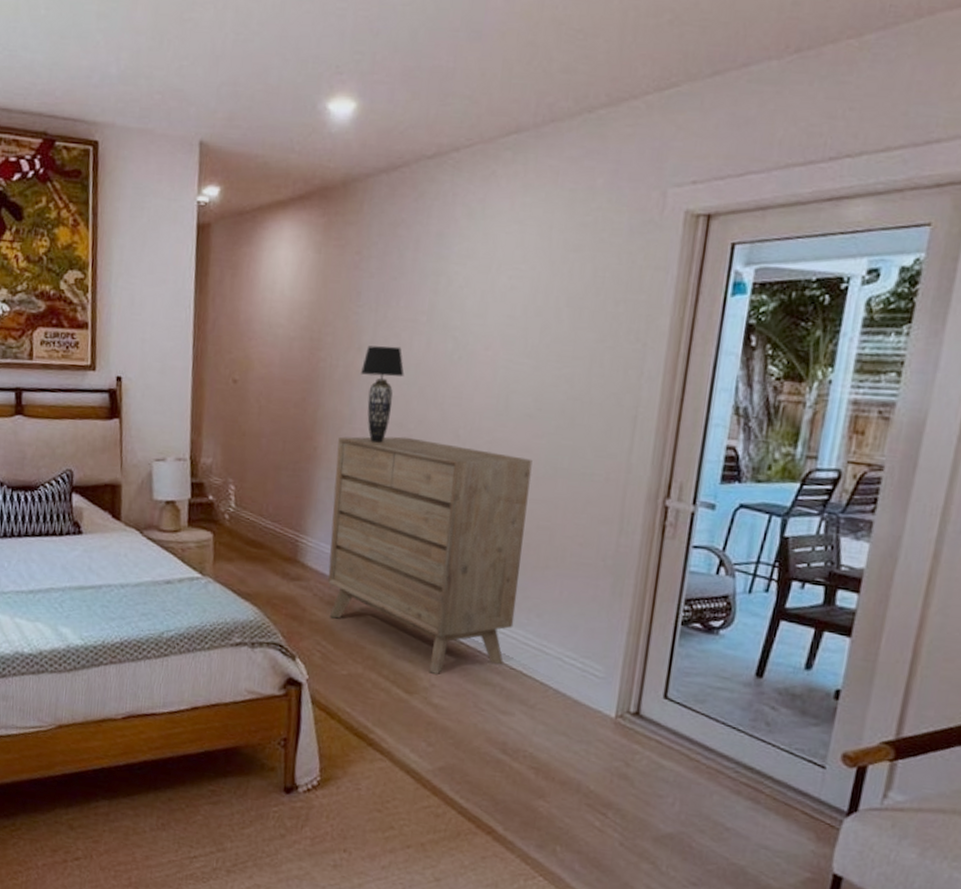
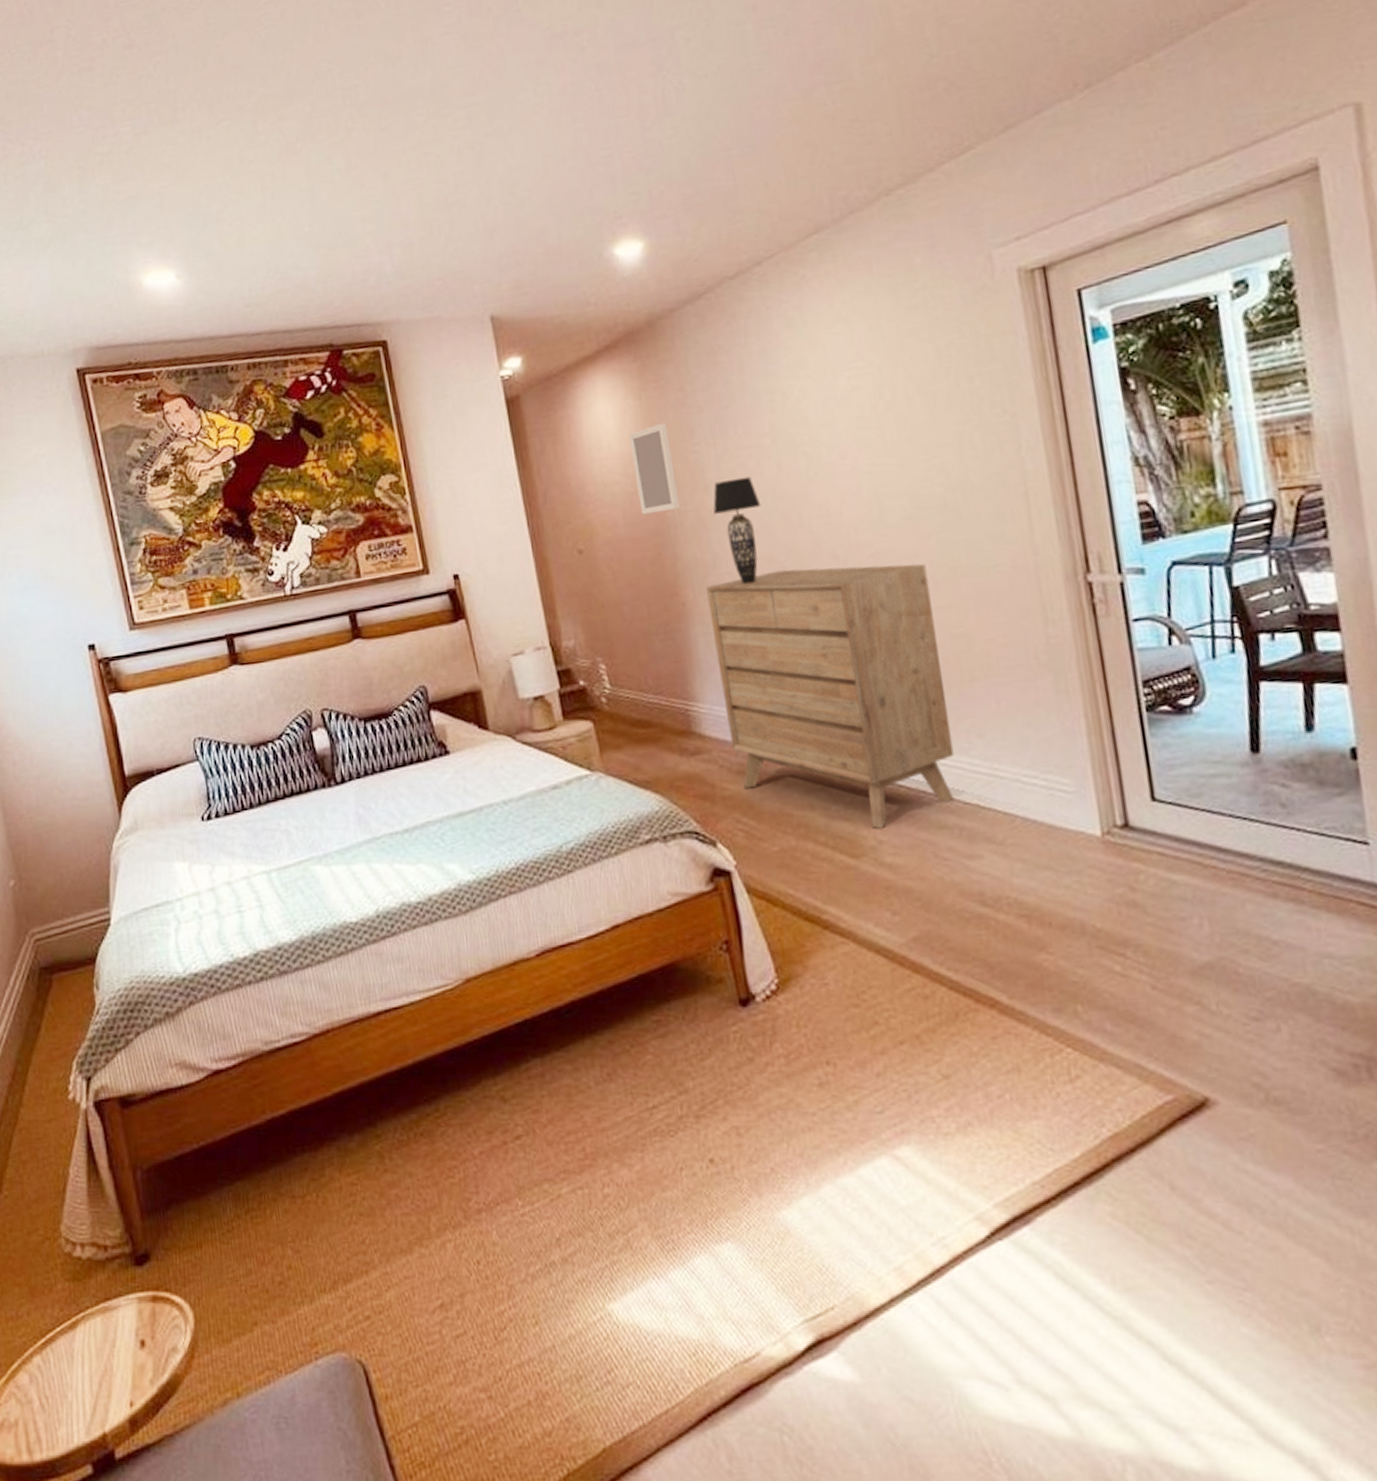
home mirror: none [296,279,339,362] -> present [628,422,681,515]

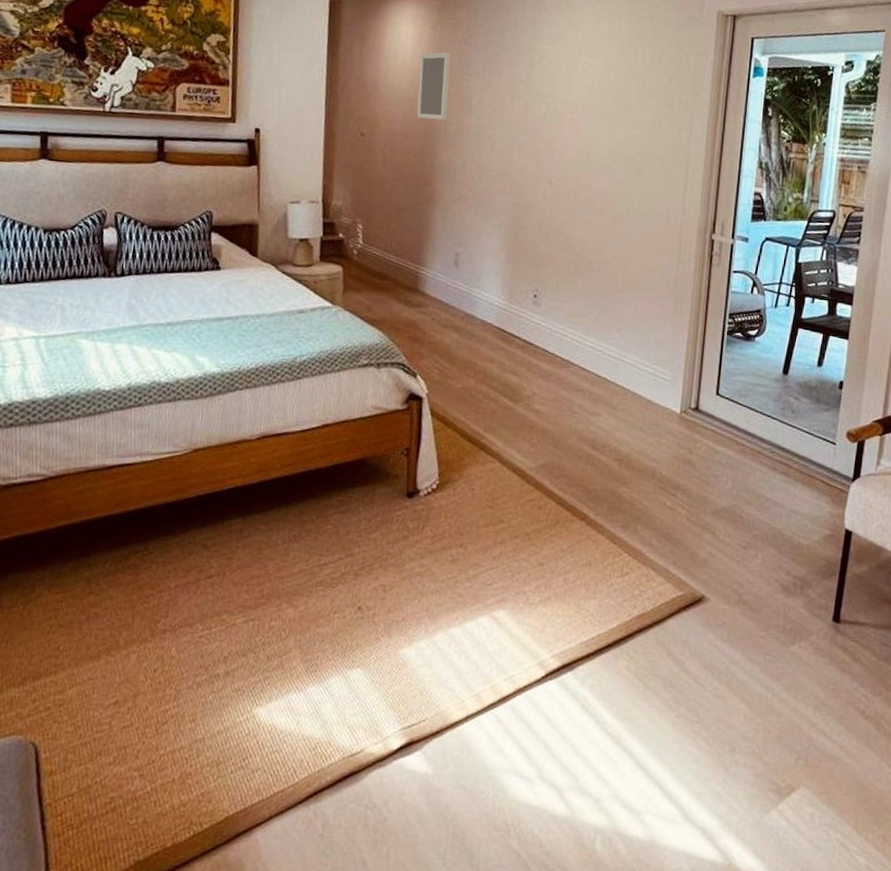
dresser: present [706,563,955,829] -> none [444,183,610,384]
table lamp: present [713,476,761,584] -> none [471,107,507,188]

